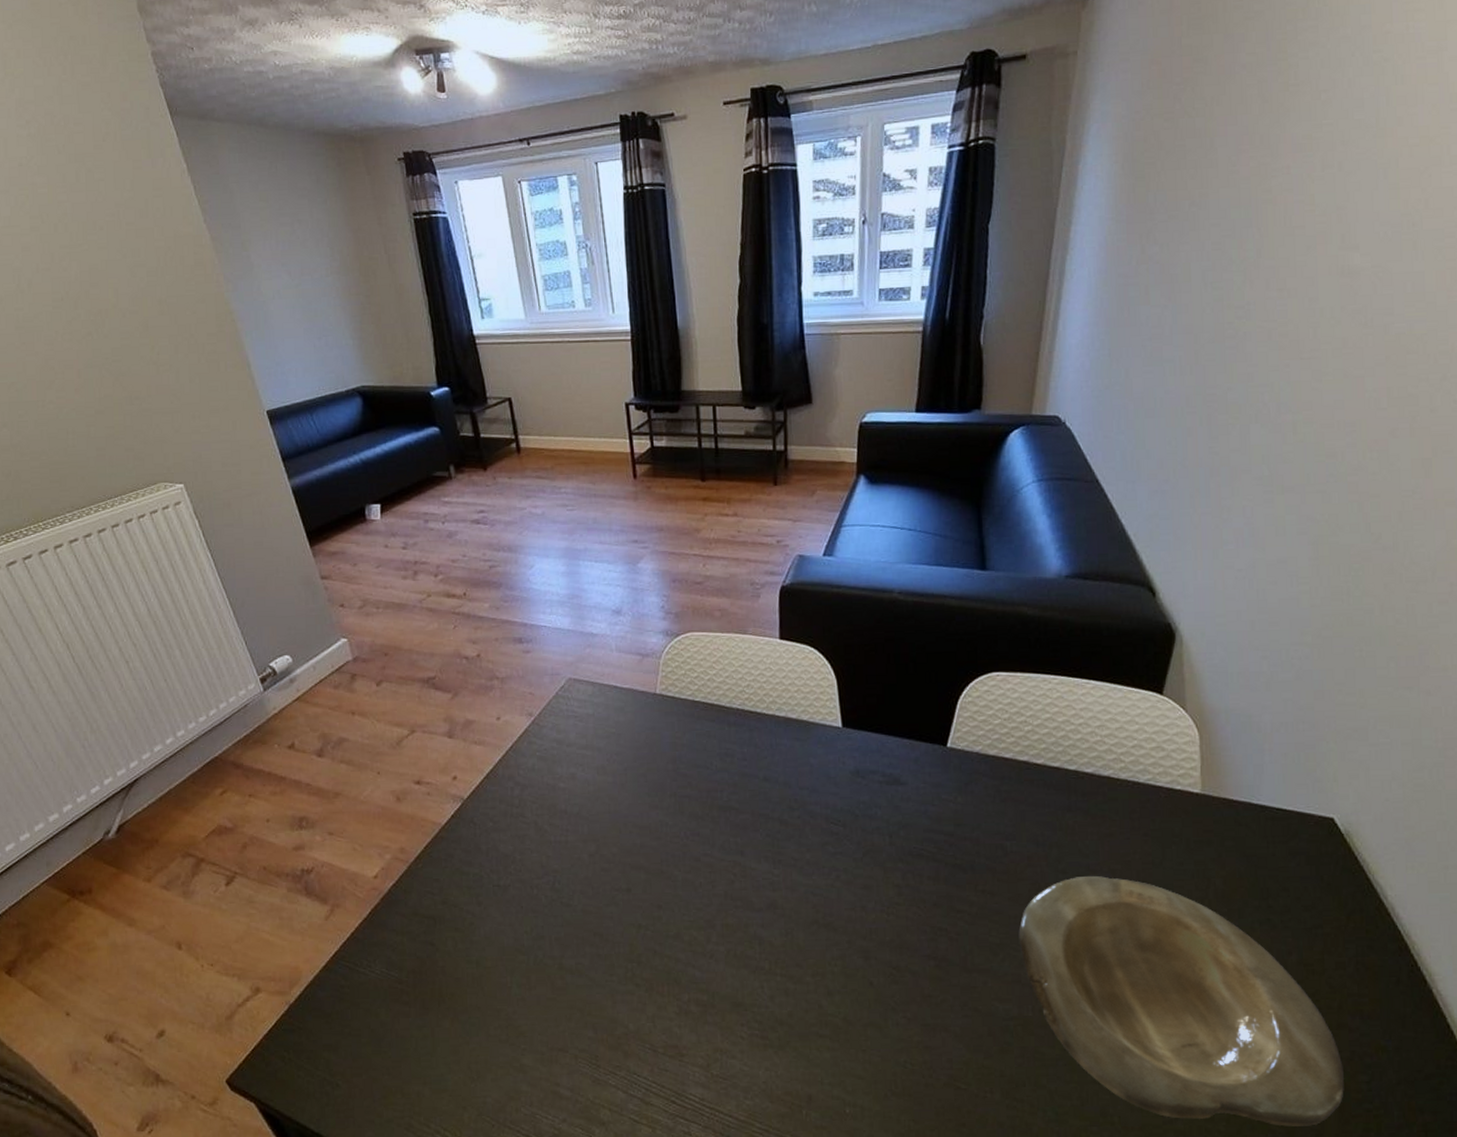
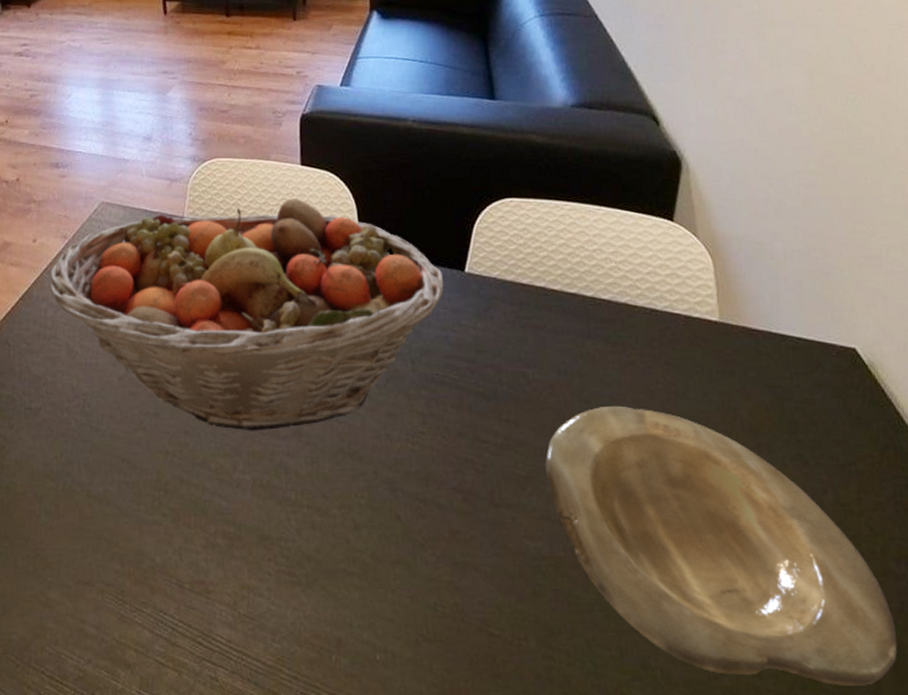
fruit basket: none [515,674,925,905] -> present [49,199,444,431]

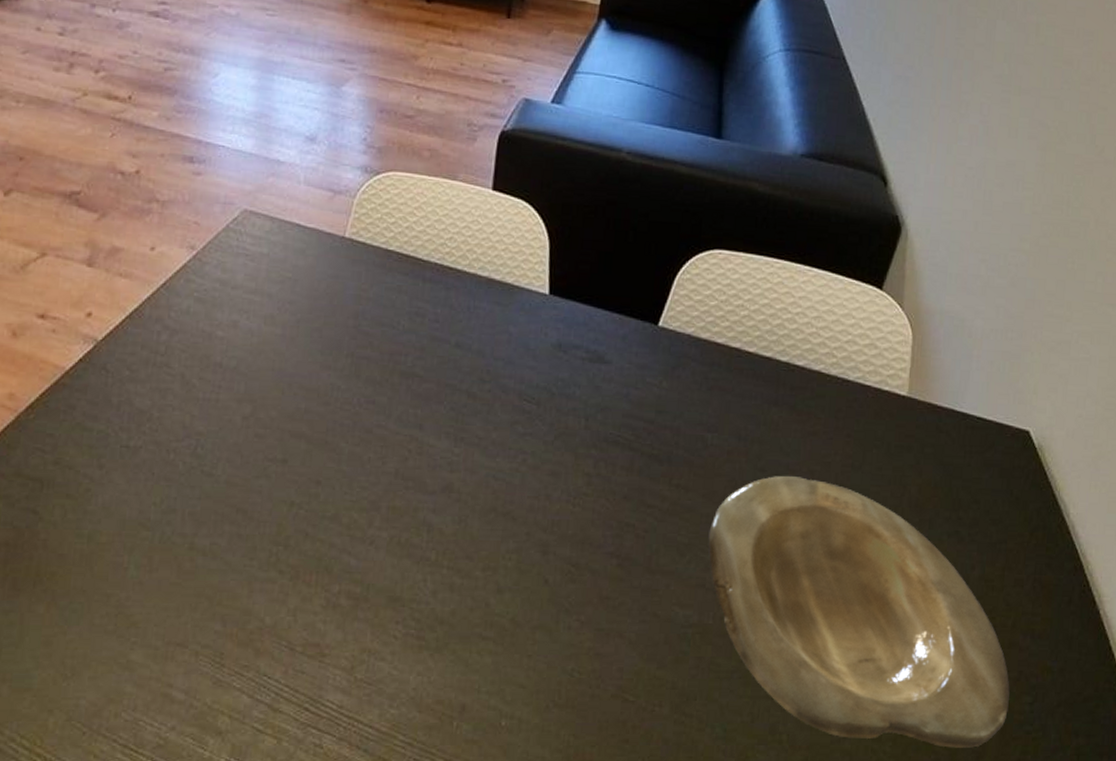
fruit basket: present [49,199,444,431] -> none [166,227,634,485]

